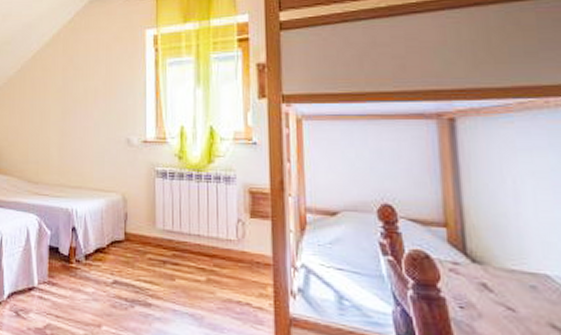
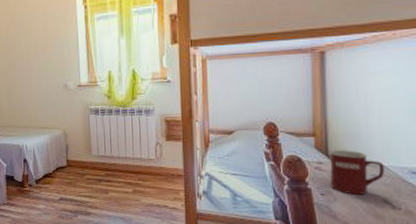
mug: none [469,246,548,313] -> present [330,149,384,195]

